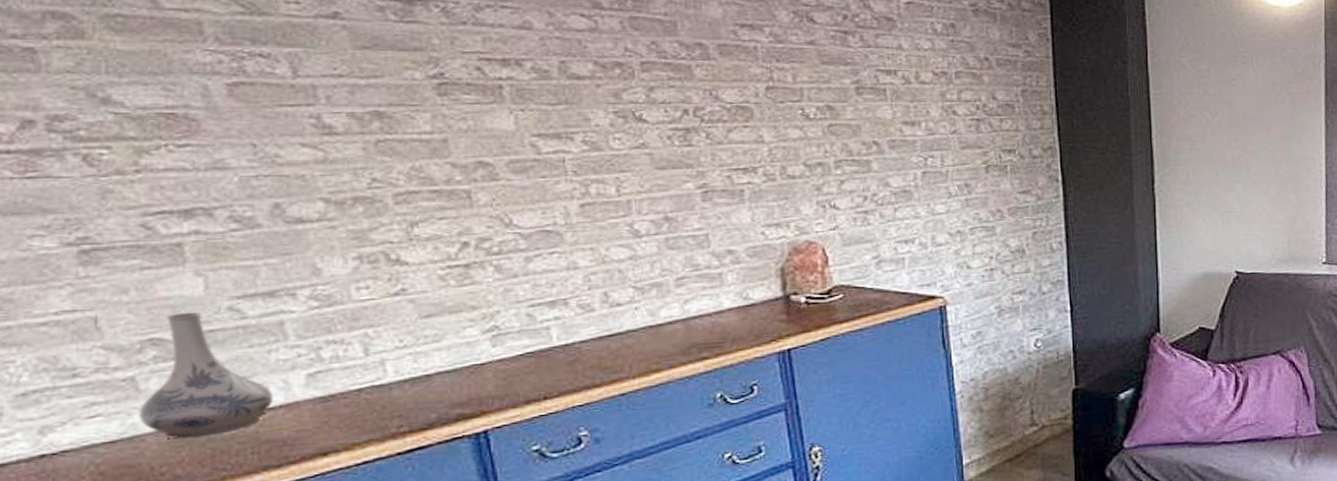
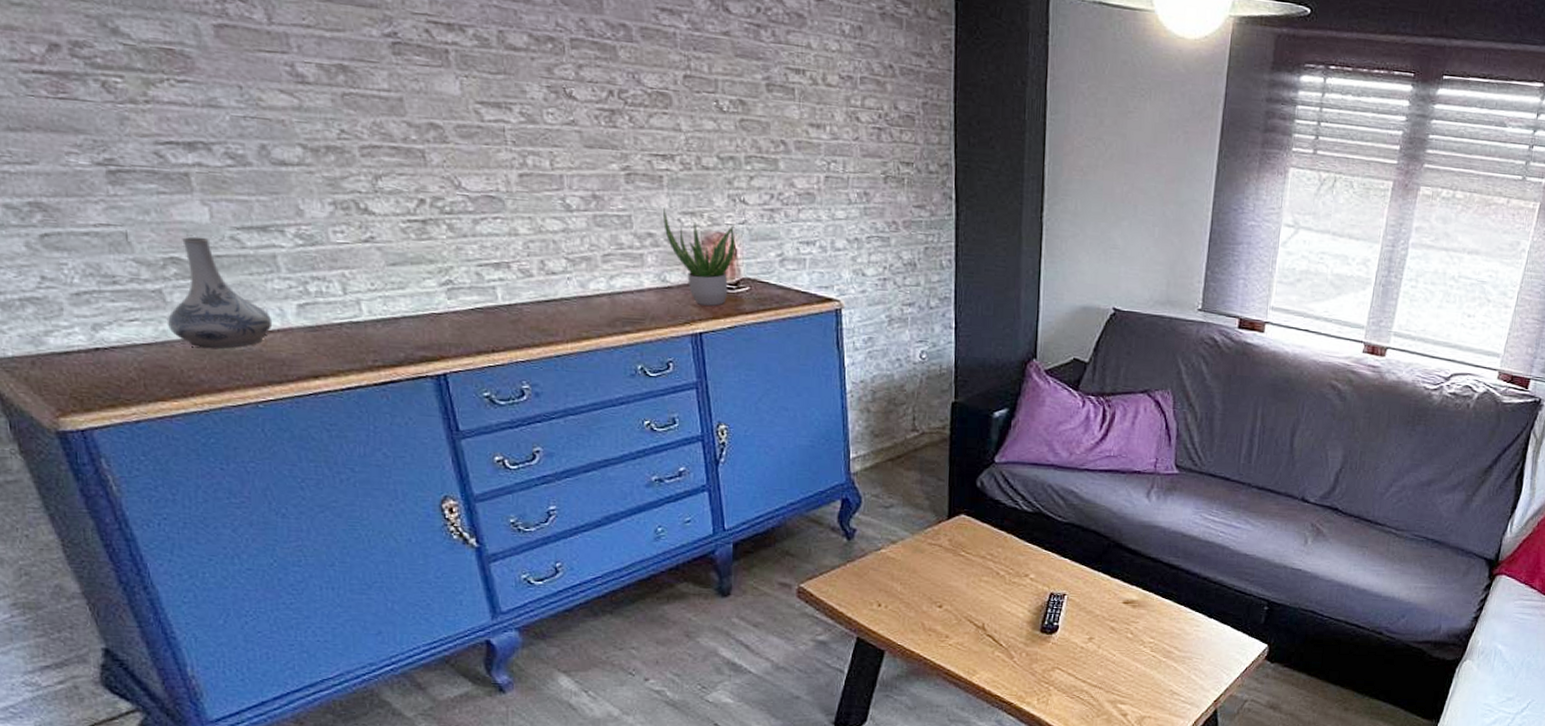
potted plant: none [745,222,826,320] -> present [664,207,736,306]

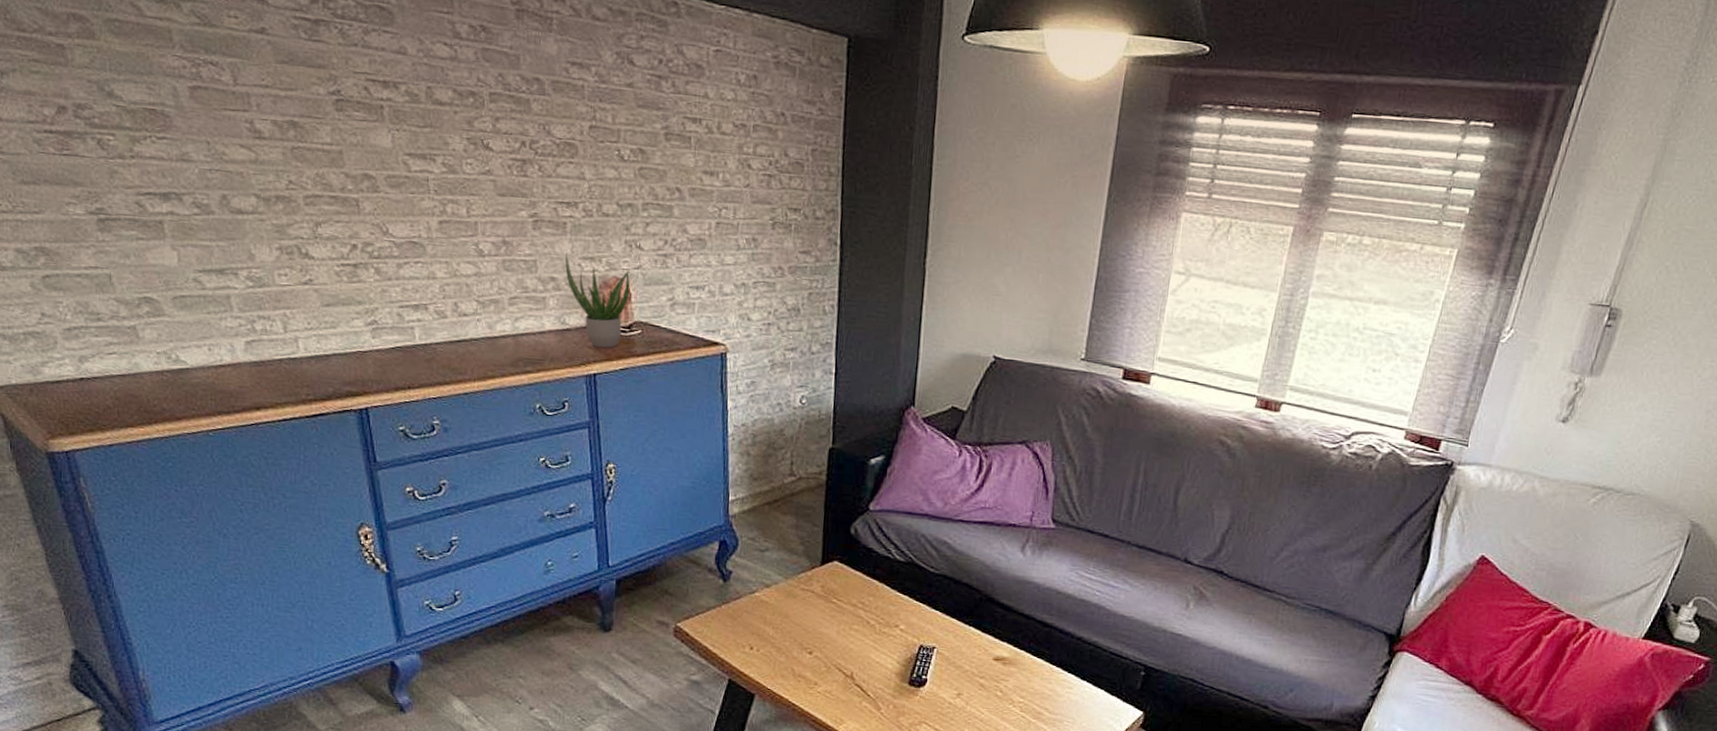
decorative vase: present [168,236,273,349] -> none [140,278,224,381]

